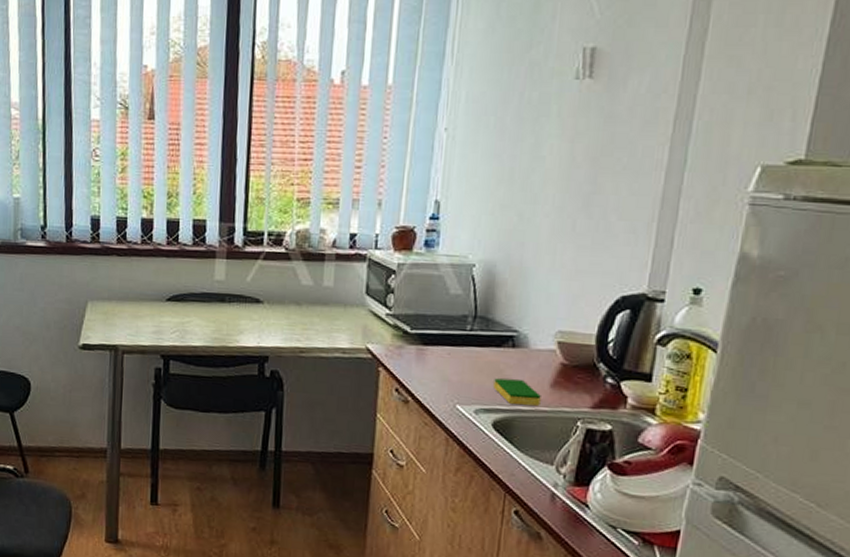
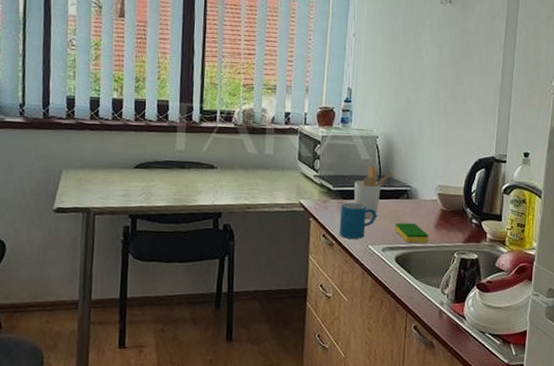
mug: none [416,349,470,397] -> present [339,202,377,239]
utensil holder: none [438,302,497,371] -> present [354,165,395,219]

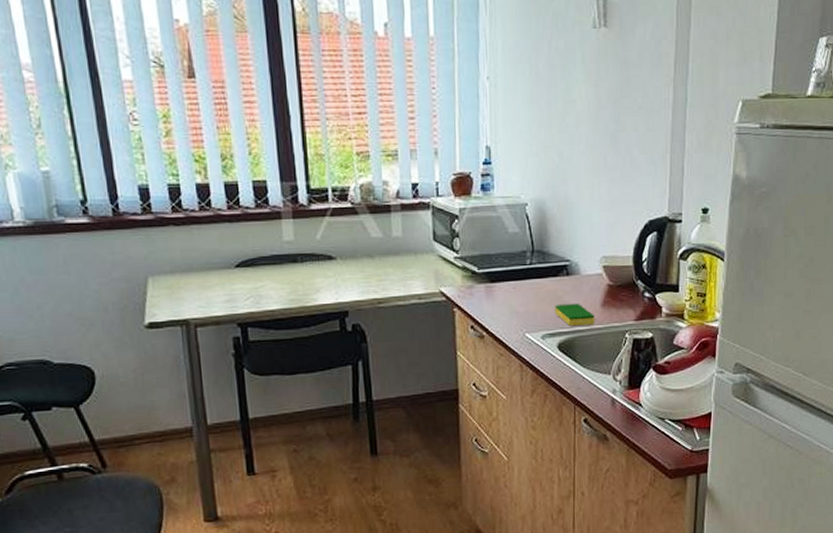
mug: present [339,202,377,239] -> none [489,285,533,328]
utensil holder: present [354,165,395,219] -> none [502,239,551,303]

